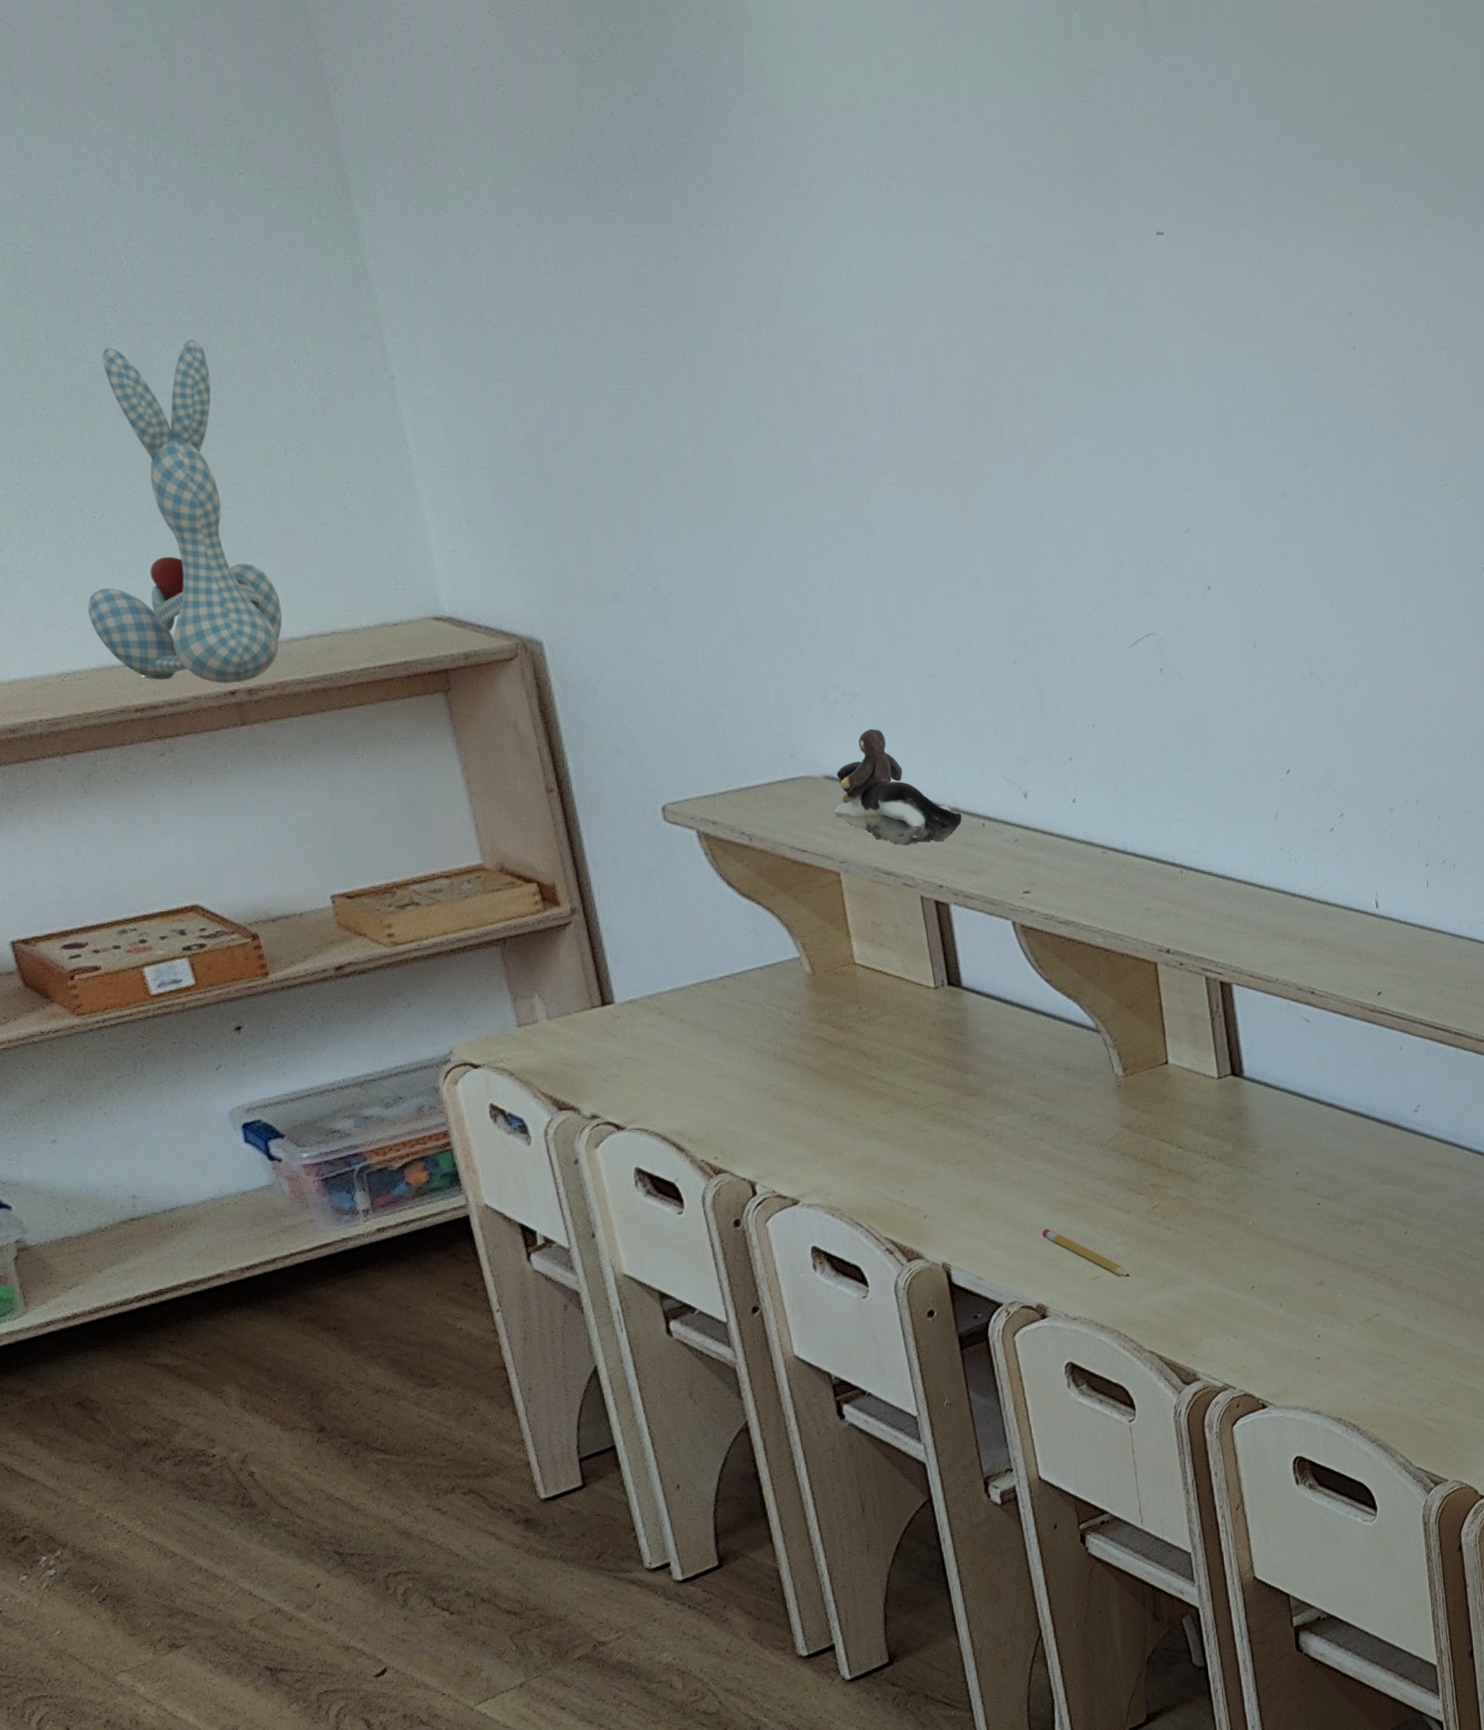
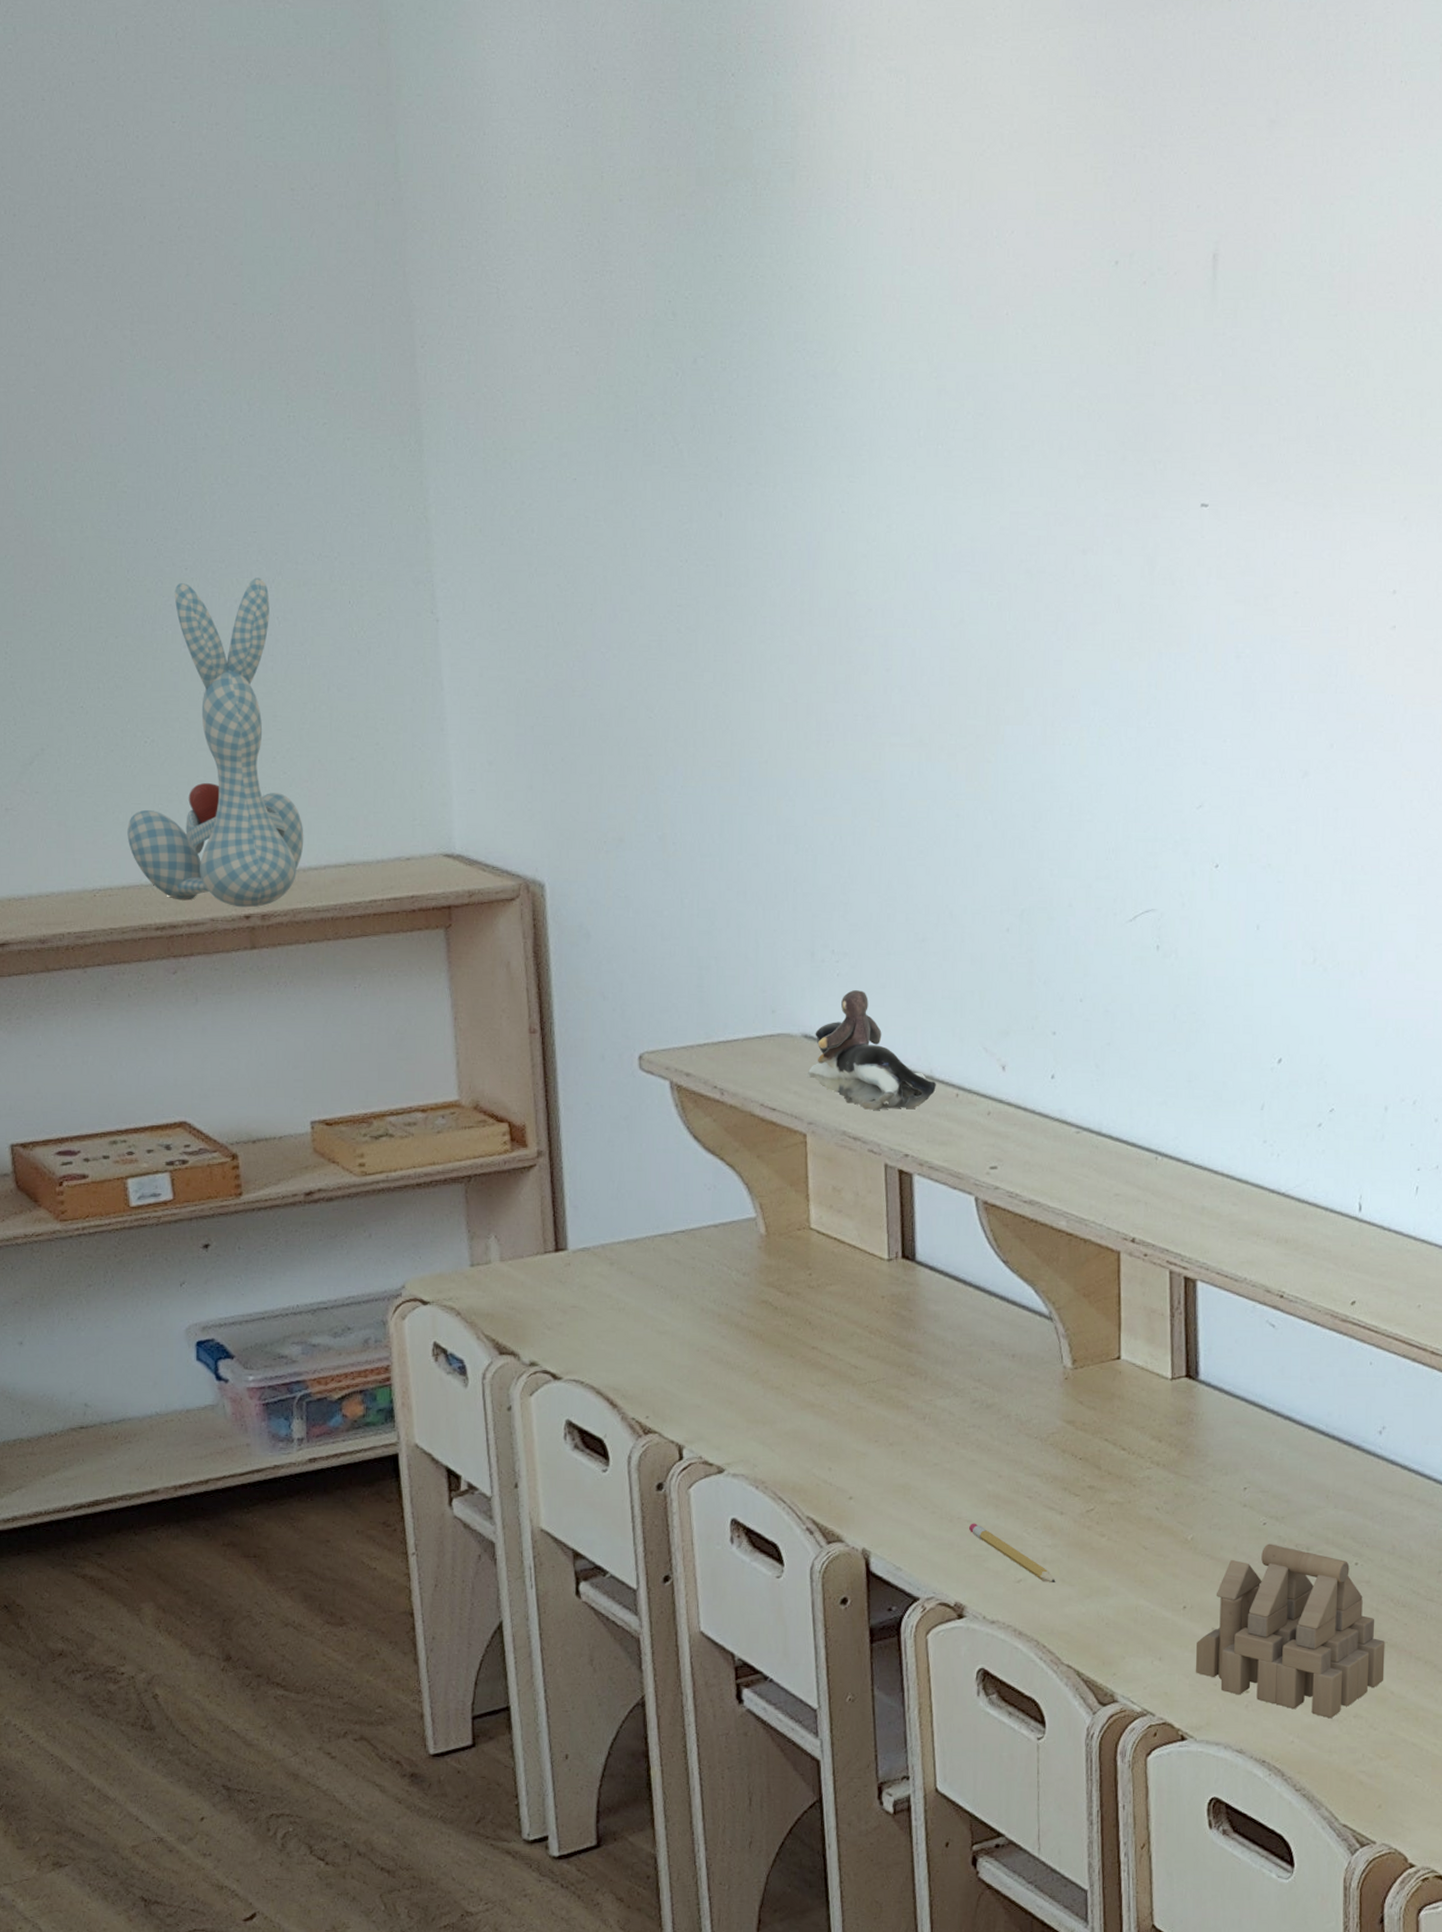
building blocks: none [1267,1221,1441,1374] -> present [1196,1543,1385,1718]

